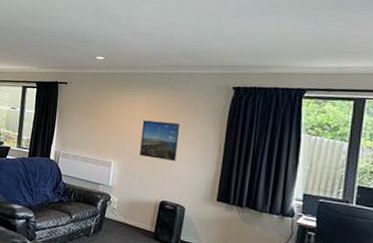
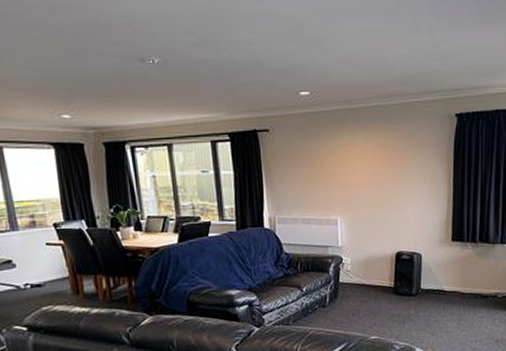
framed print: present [139,120,180,161] -> none [365,163,407,207]

